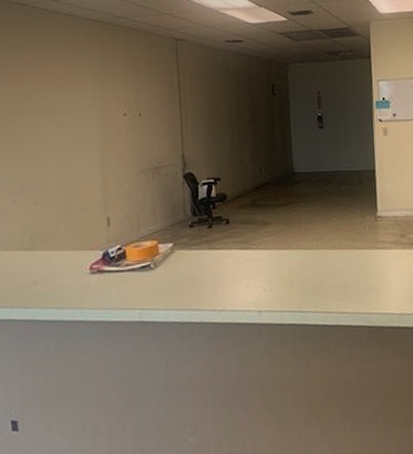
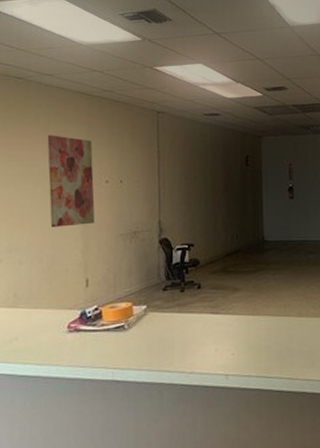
wall art: none [57,65,114,165] -> present [47,135,95,228]

